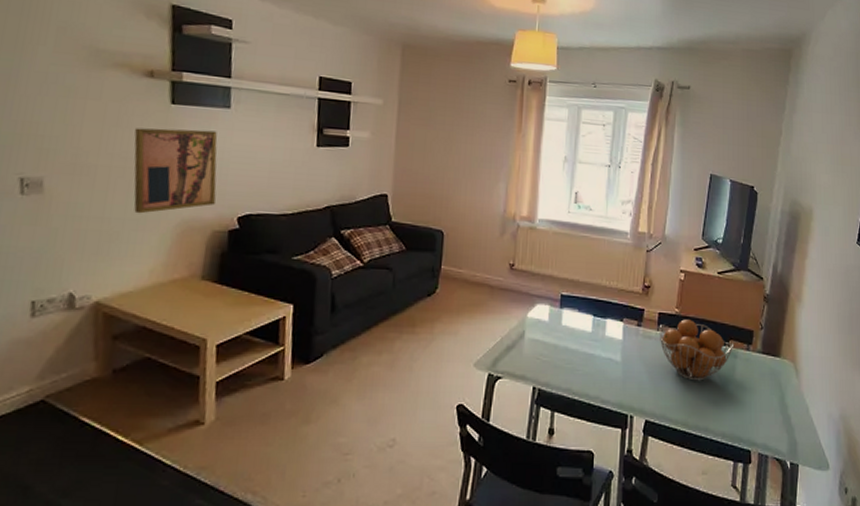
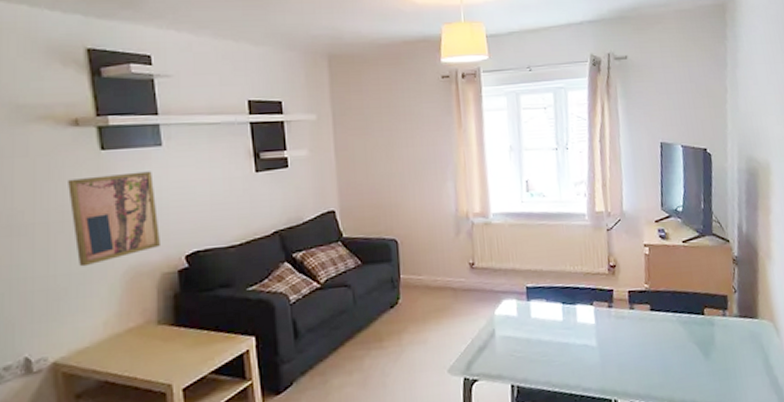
fruit basket: present [659,319,735,381] -> none [630,293,710,356]

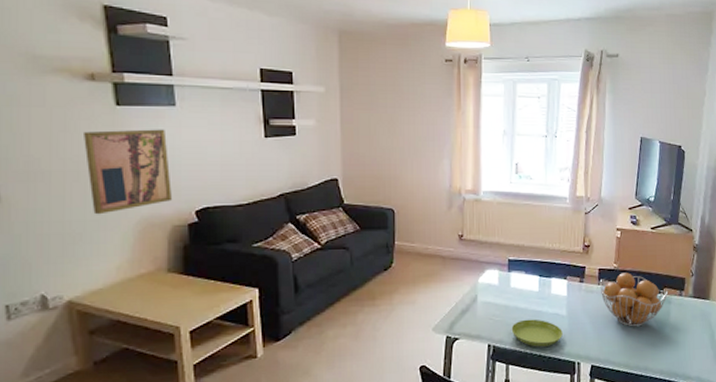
saucer: none [535,352,595,385] -> present [511,319,563,347]
fruit basket: none [630,293,710,356] -> present [599,273,669,327]

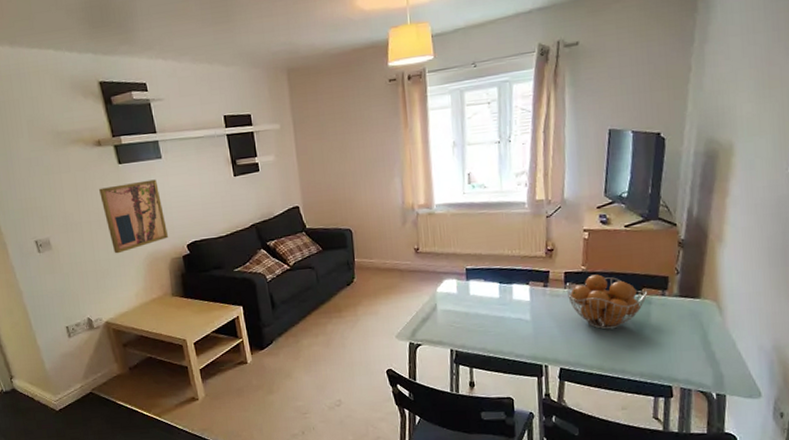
saucer: present [511,319,563,347] -> none [473,324,528,352]

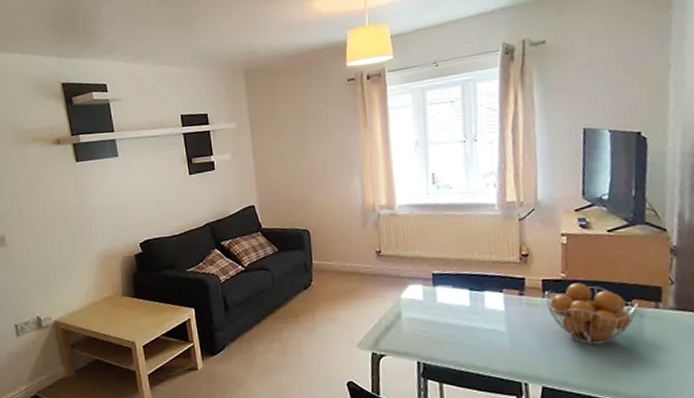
wall art: present [99,179,169,254] -> none [56,177,122,252]

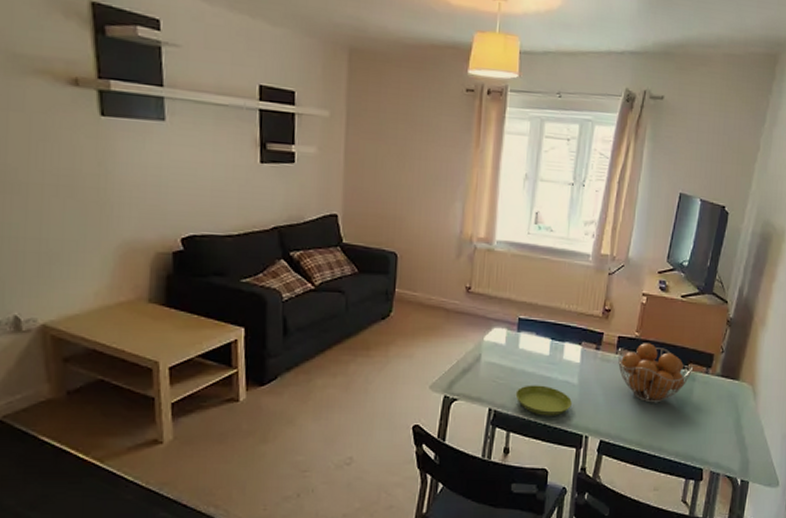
saucer: none [442,335,504,366] -> present [515,385,572,416]

